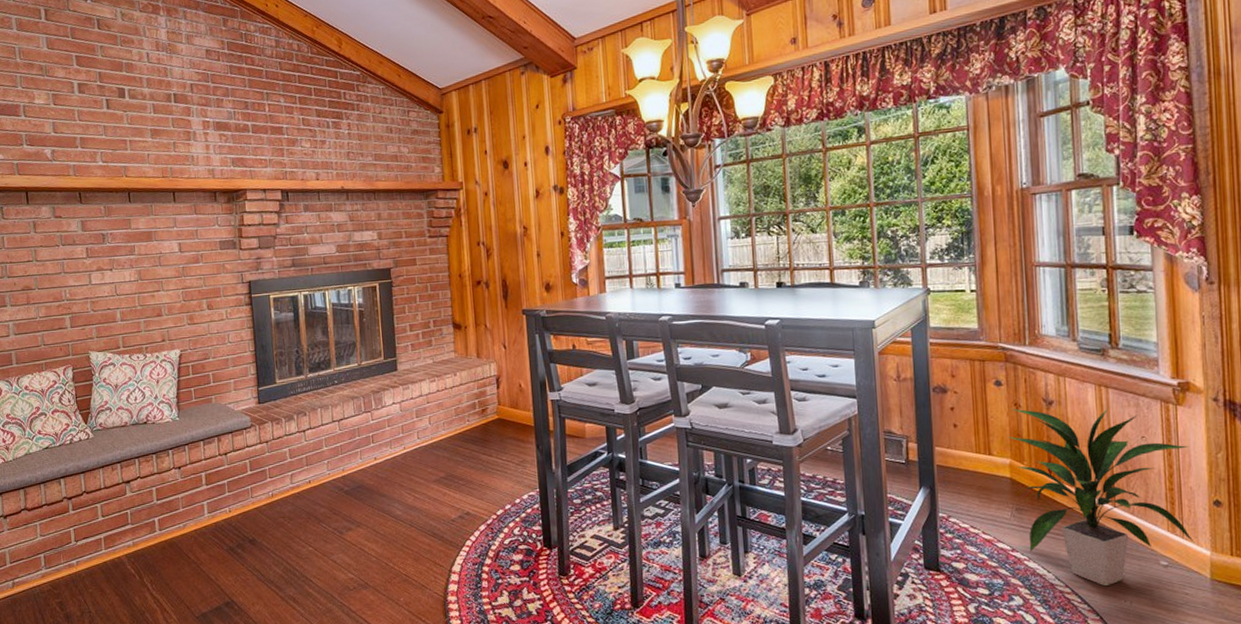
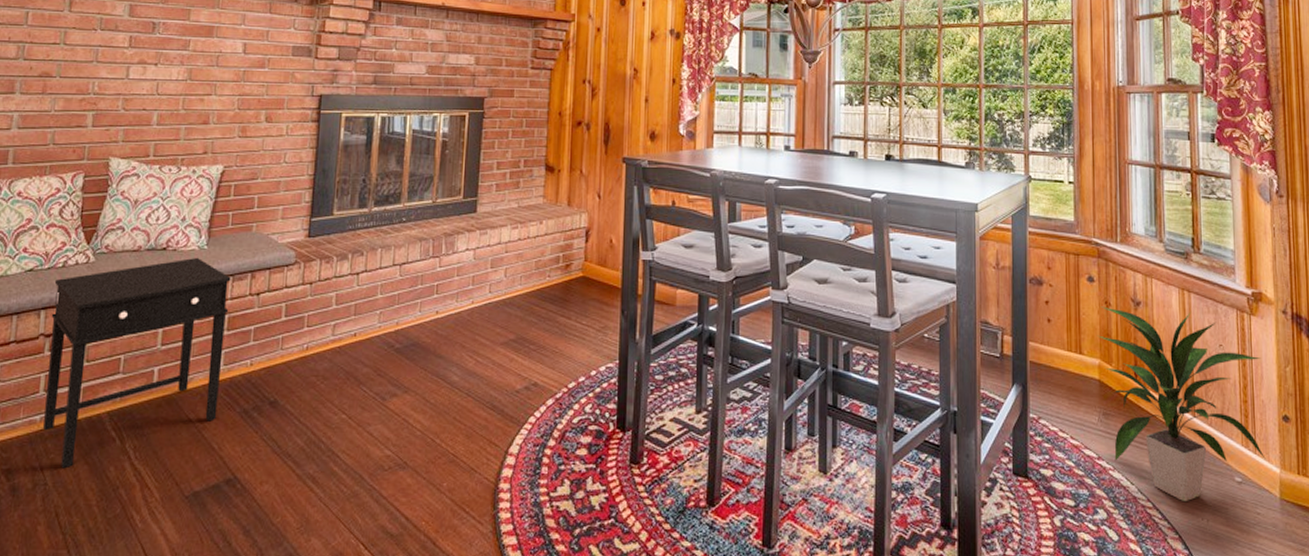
side table: none [66,427,210,600] -> present [43,257,231,469]

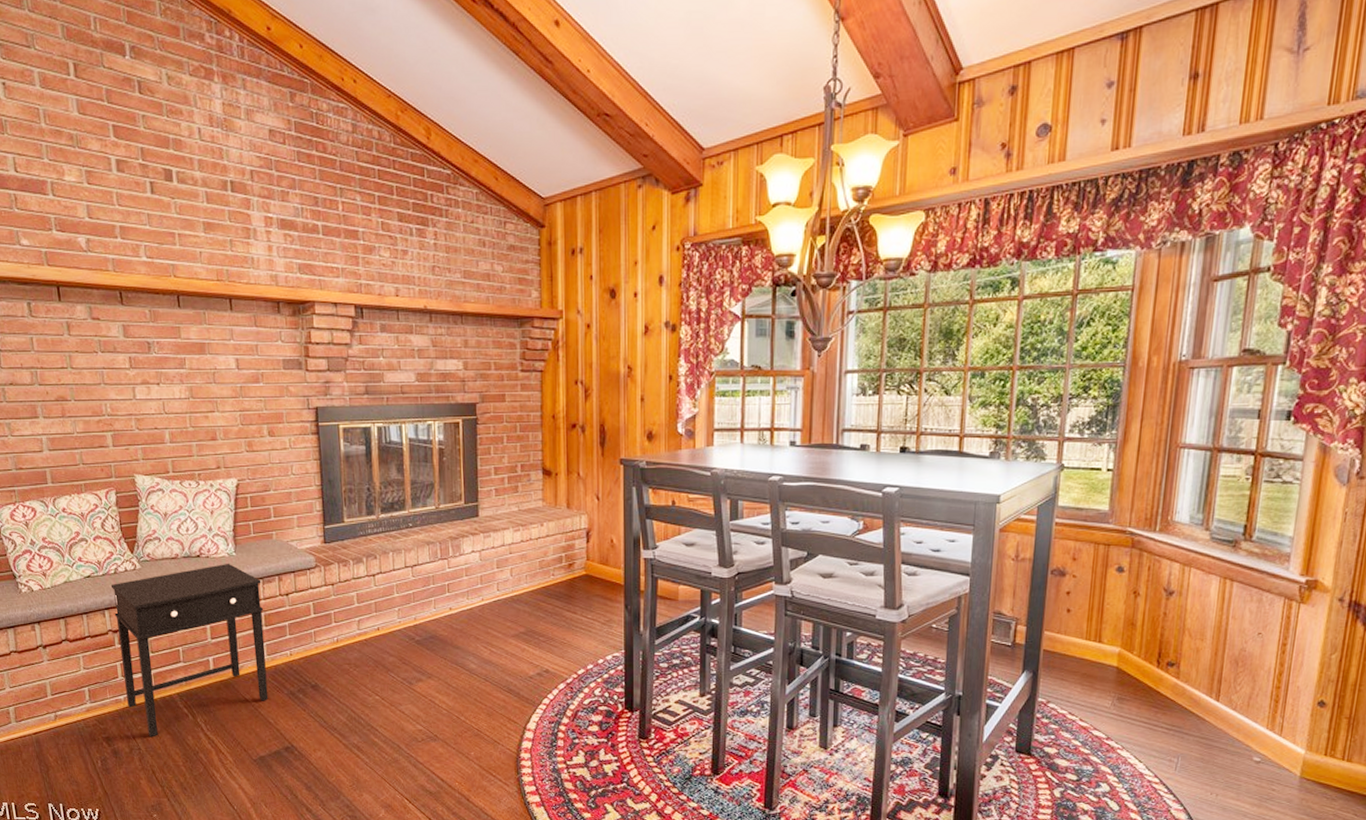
indoor plant: present [1097,306,1266,502] -> none [1120,596,1305,779]

